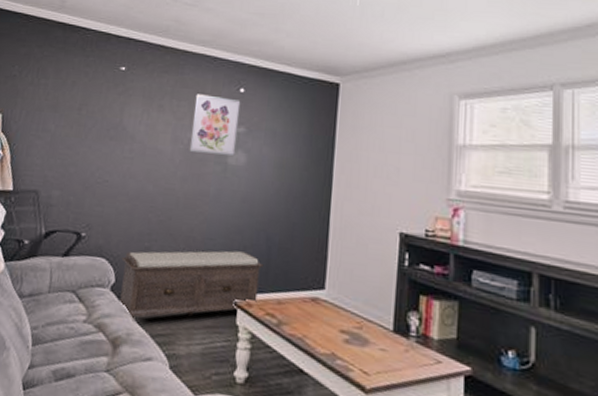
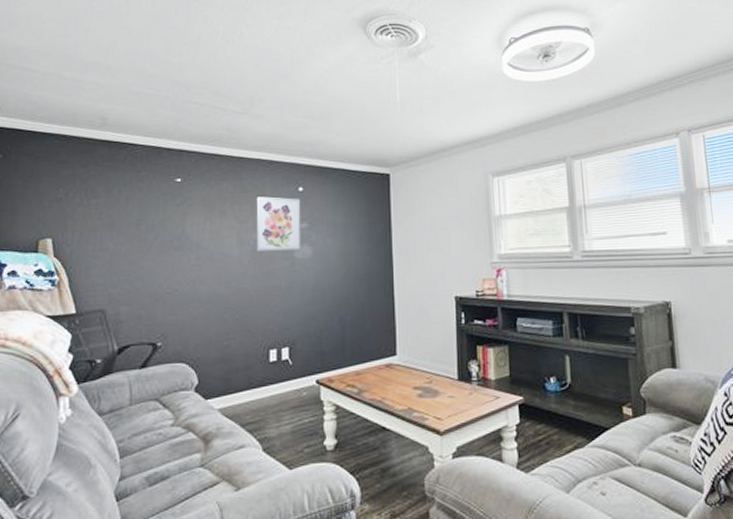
bench: present [117,250,264,321] -> none [202,334,340,416]

